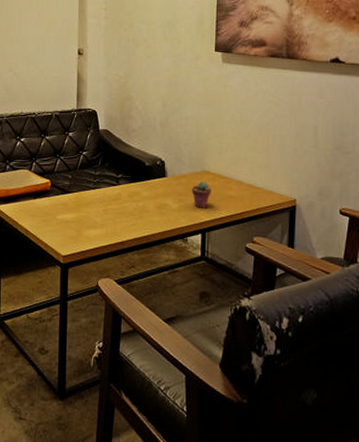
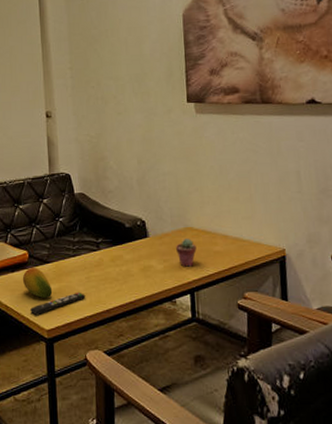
fruit: none [43,195,71,226] -> present [22,267,53,298]
remote control: none [49,222,102,242] -> present [30,292,86,316]

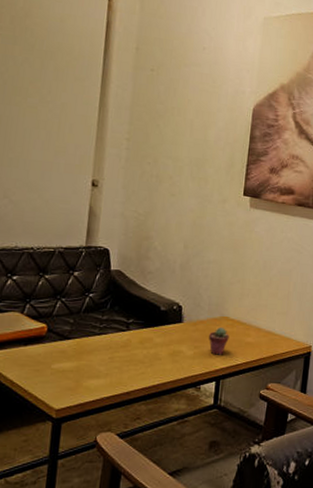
fruit: present [22,267,53,298] -> none [35,342,70,376]
remote control: present [30,292,86,316] -> none [40,371,106,394]

